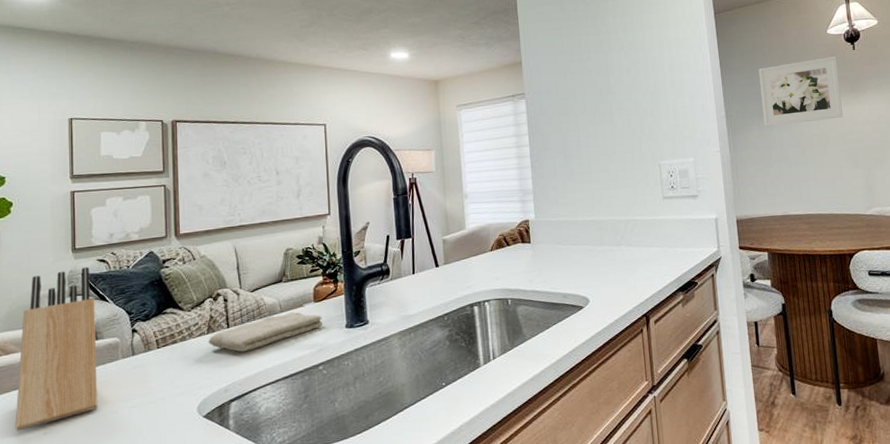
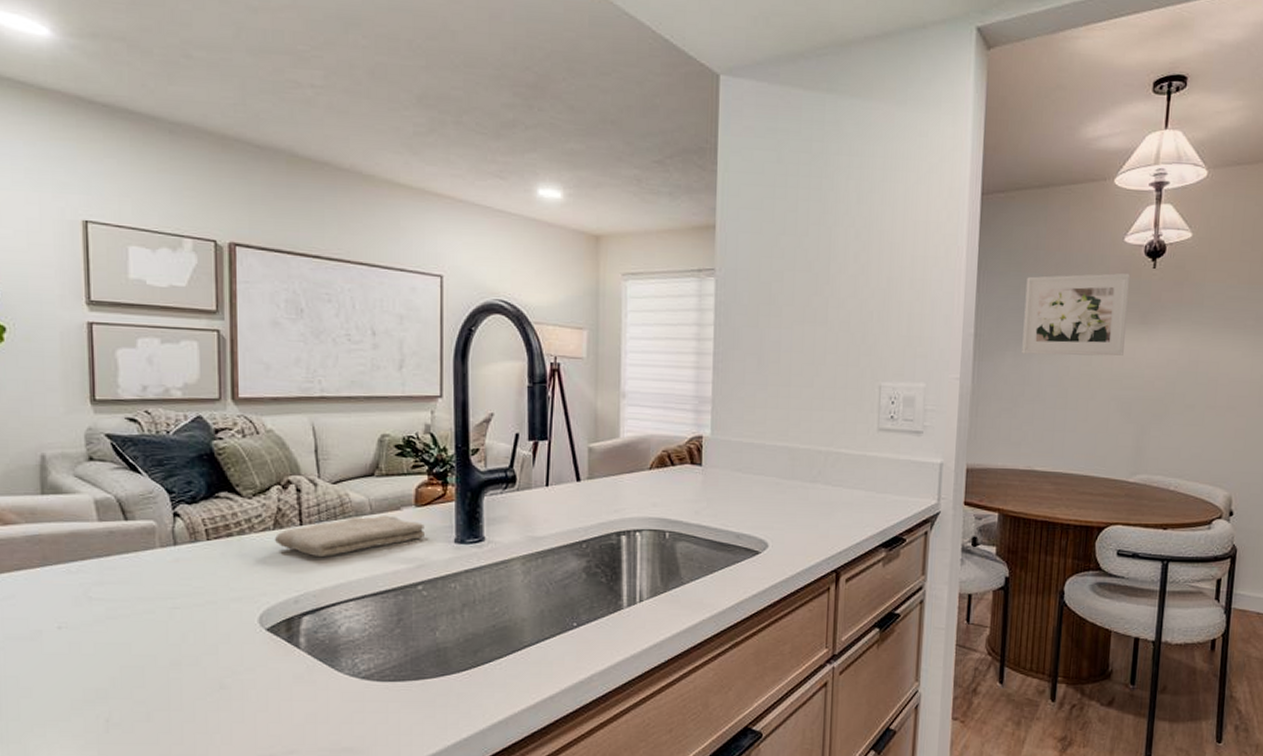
knife block: present [15,266,98,431] -> none [19,425,129,621]

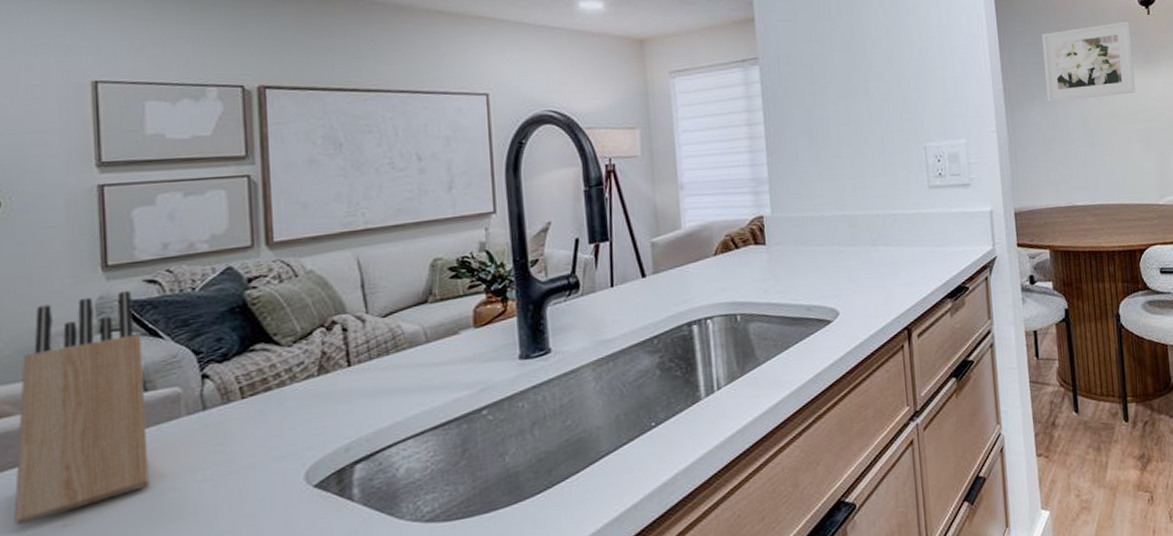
knife block: none [19,425,129,621] -> present [14,290,150,526]
washcloth: present [275,515,424,558] -> none [320,341,486,398]

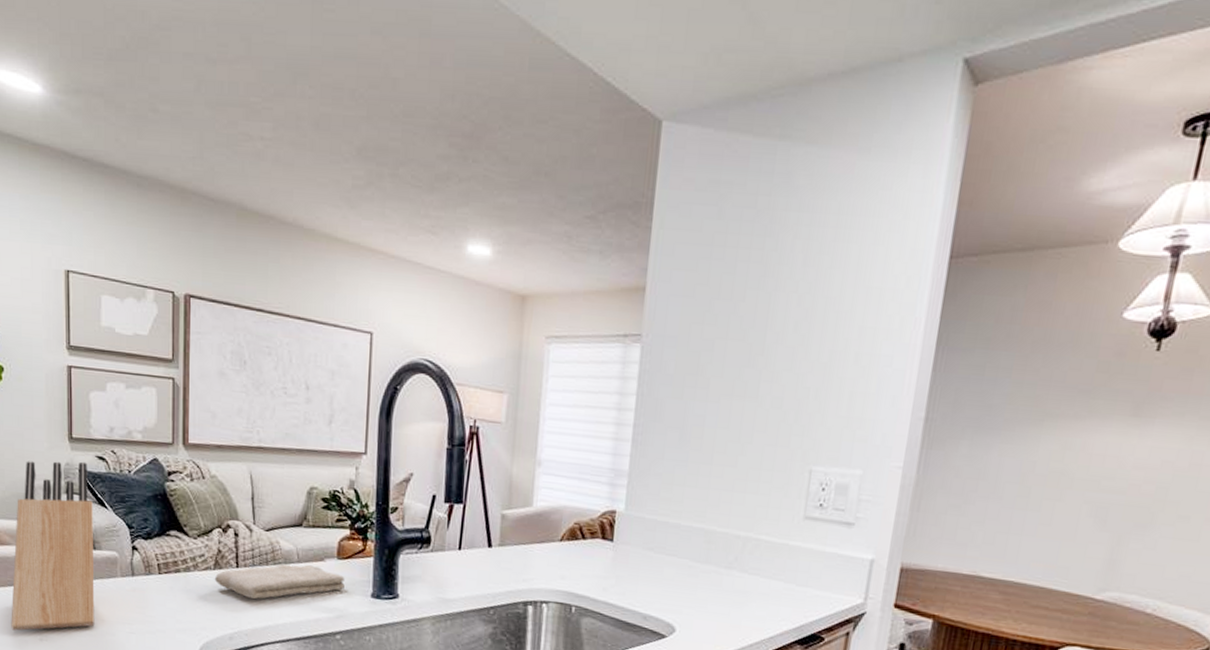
washcloth: none [320,341,486,398] -> present [215,563,345,600]
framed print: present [1042,21,1135,102] -> none [979,354,1126,453]

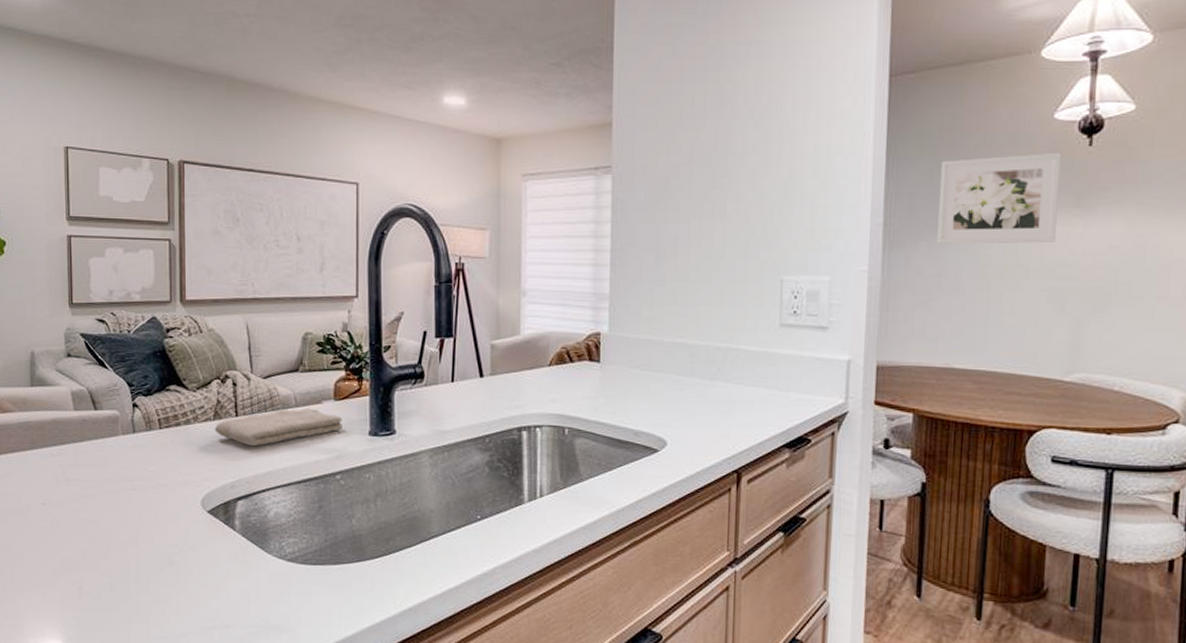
knife block: present [11,461,95,631] -> none [13,325,97,497]
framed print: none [979,354,1126,453] -> present [937,152,1062,244]

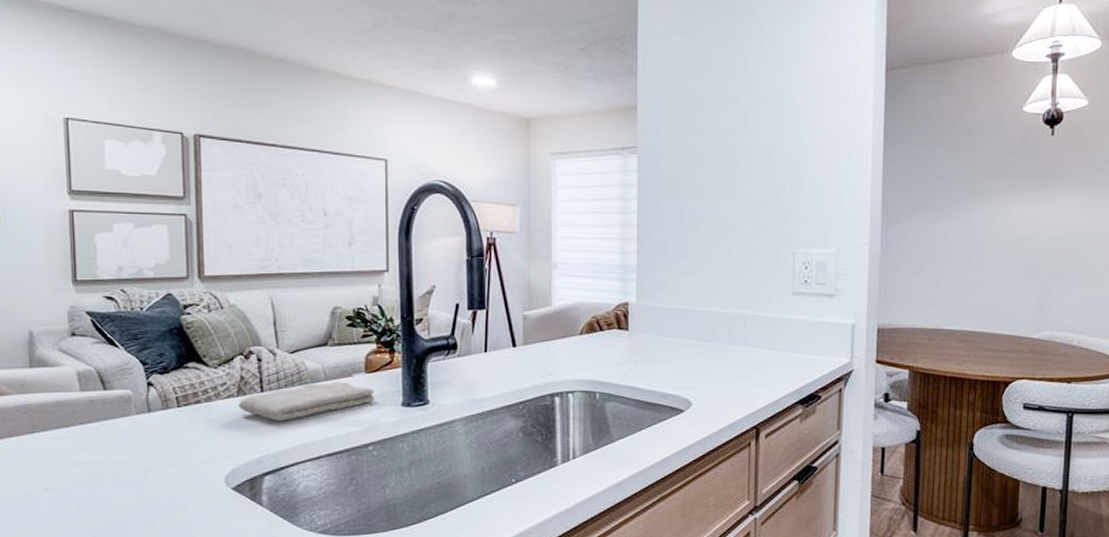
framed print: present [937,152,1062,244] -> none [927,140,1030,220]

